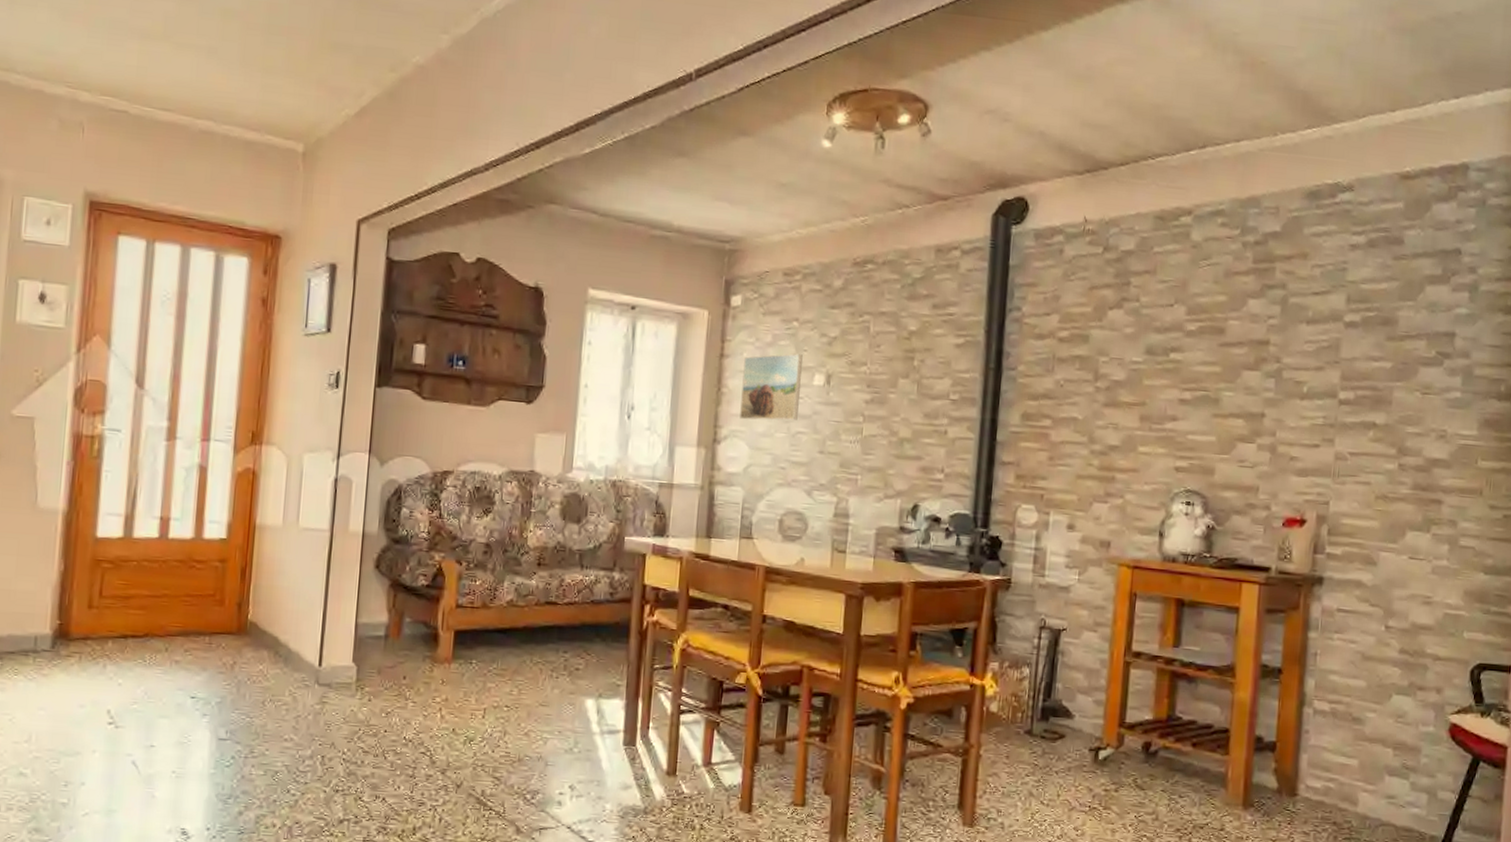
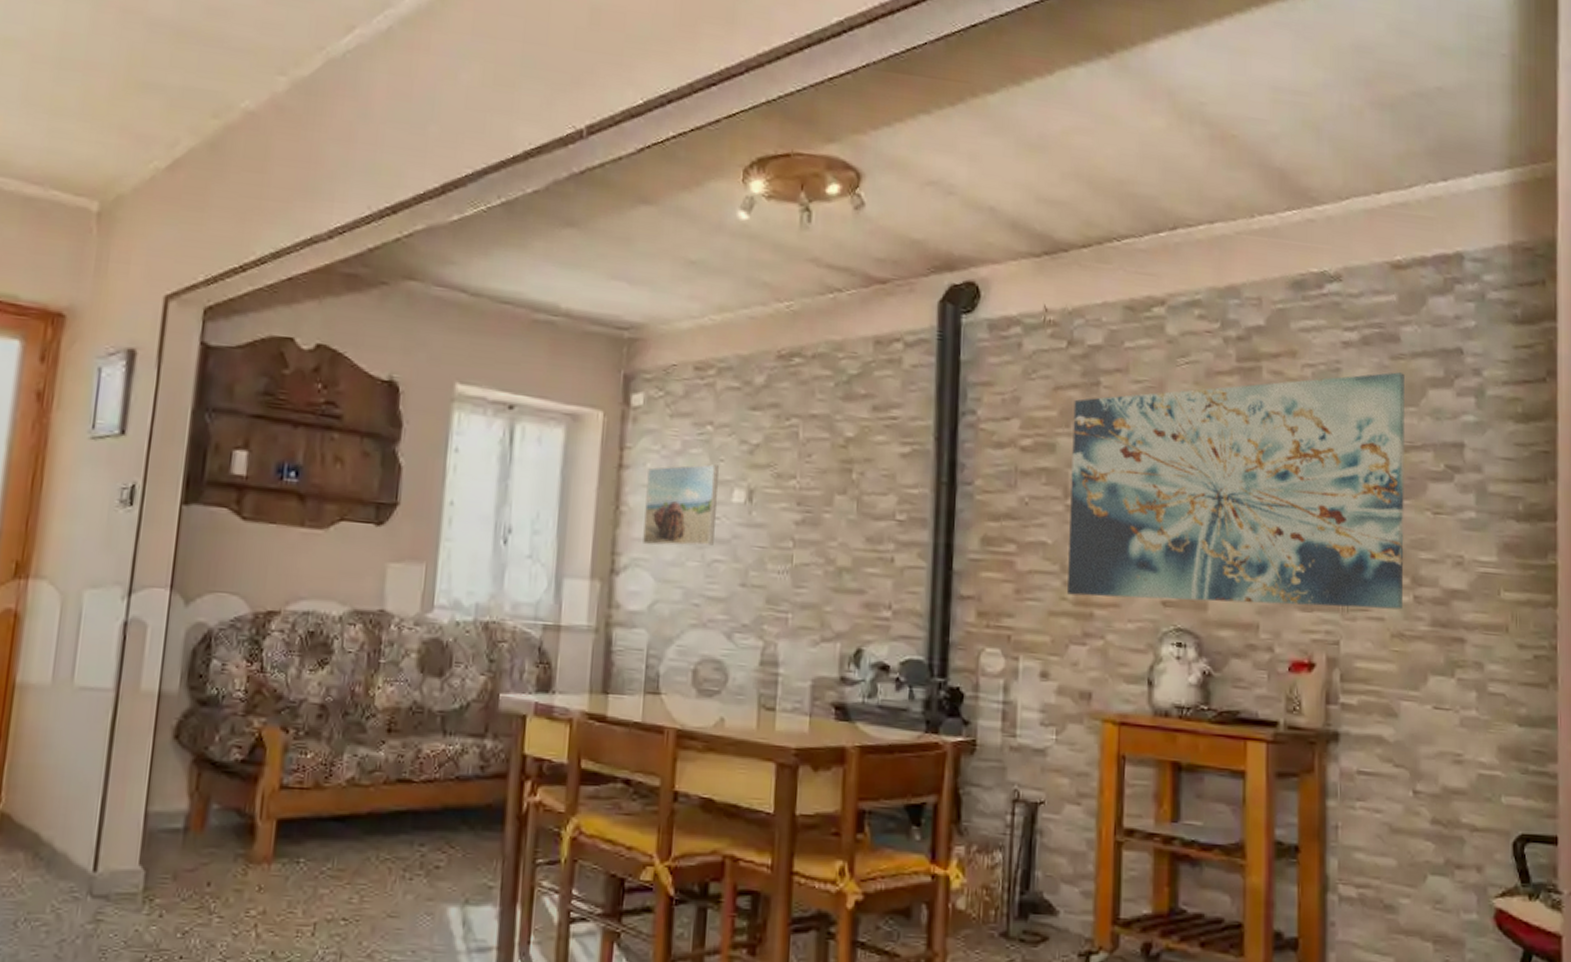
wall art: none [1093,271,1405,476] -> present [1067,372,1405,610]

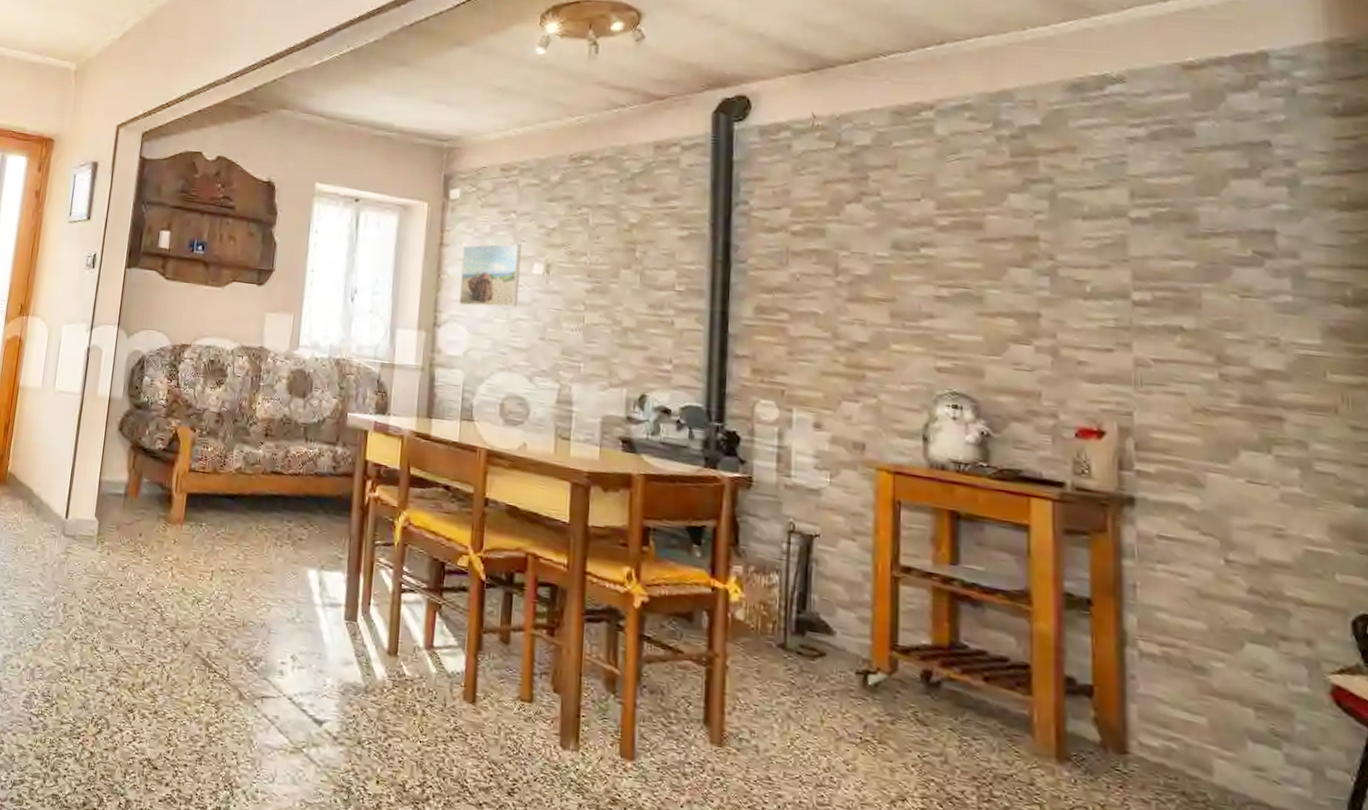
wall art: present [1067,372,1405,610] -> none [839,164,1207,386]

